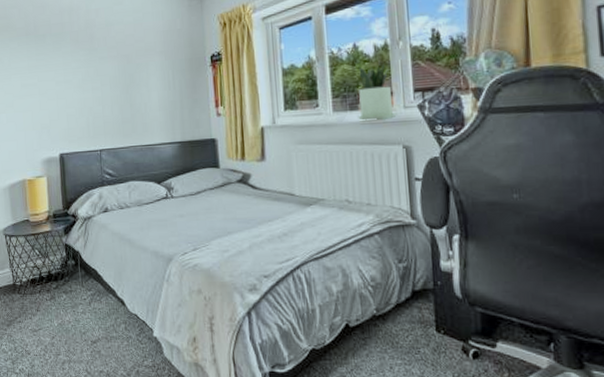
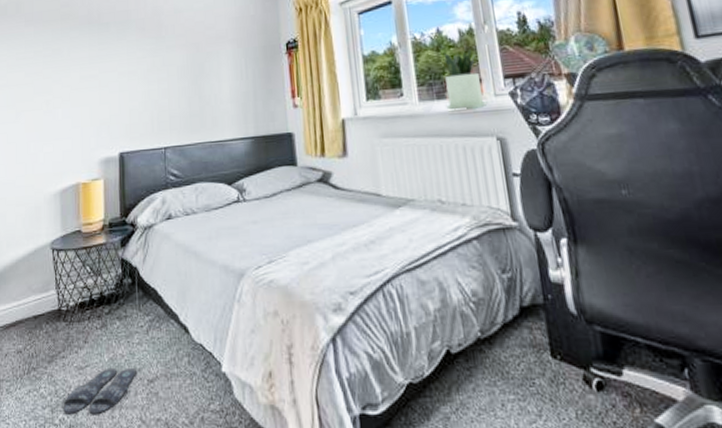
slippers: none [22,331,82,367] -> present [63,367,136,415]

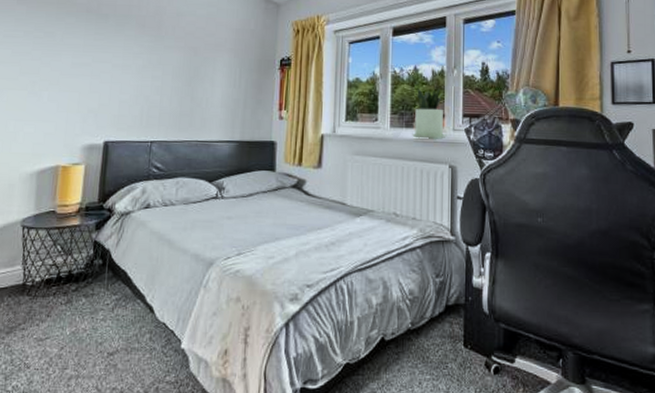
slippers: present [63,367,136,415] -> none [17,340,97,383]

